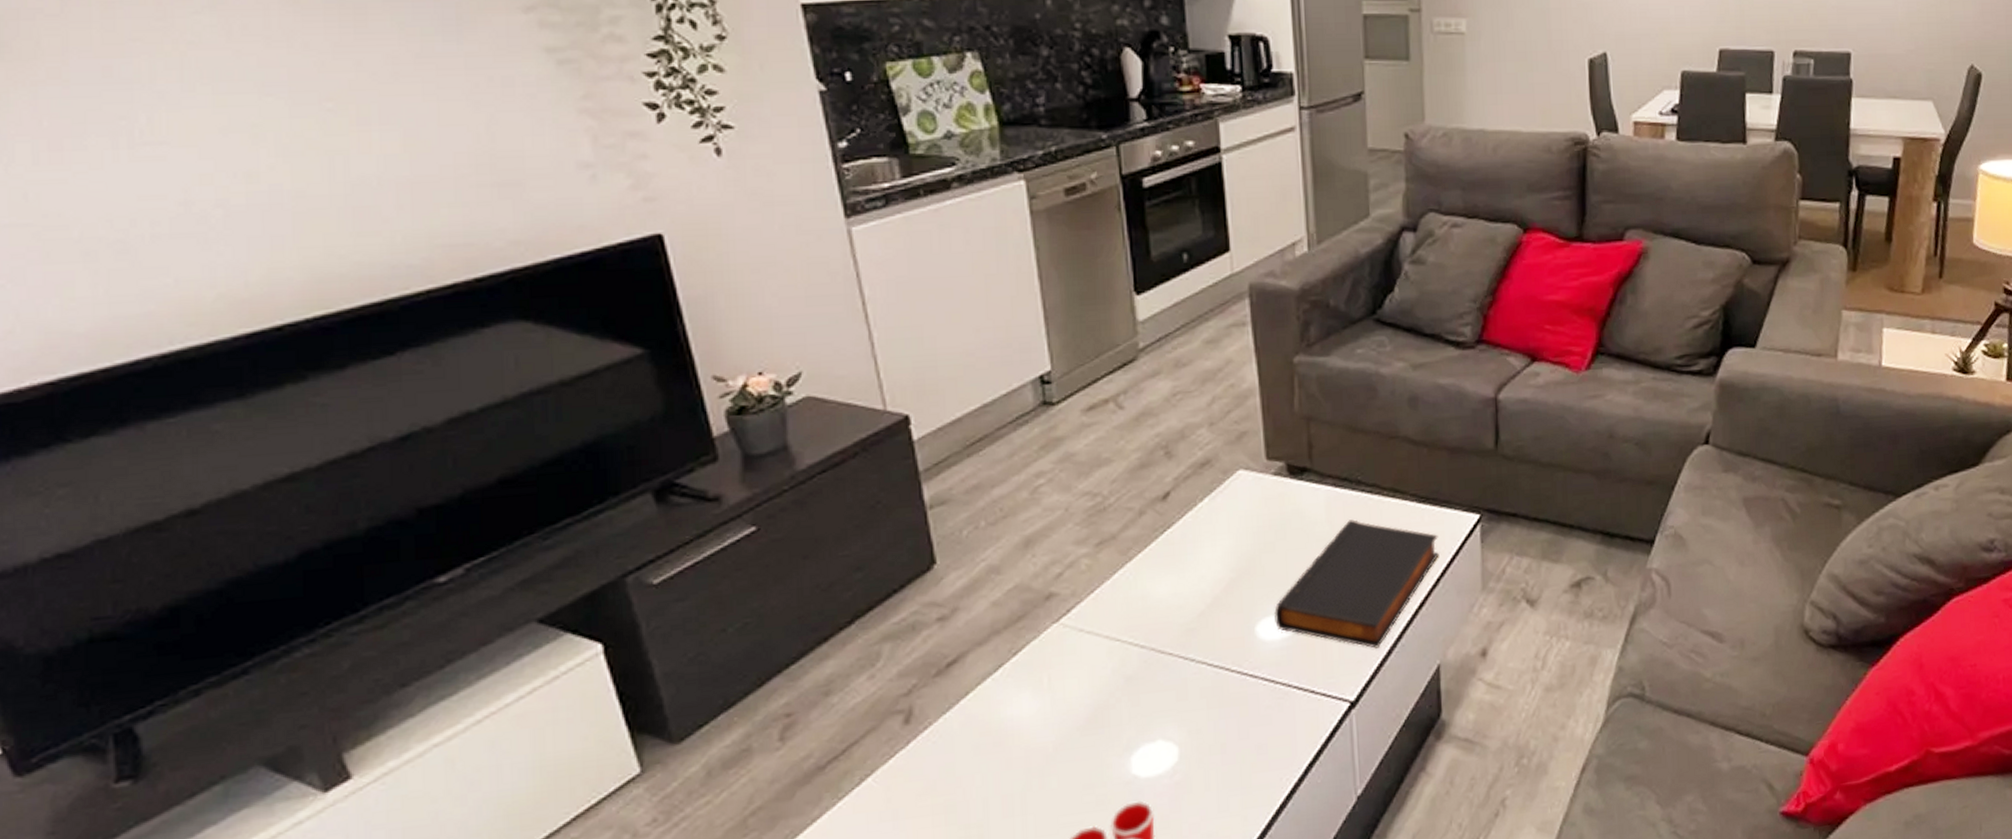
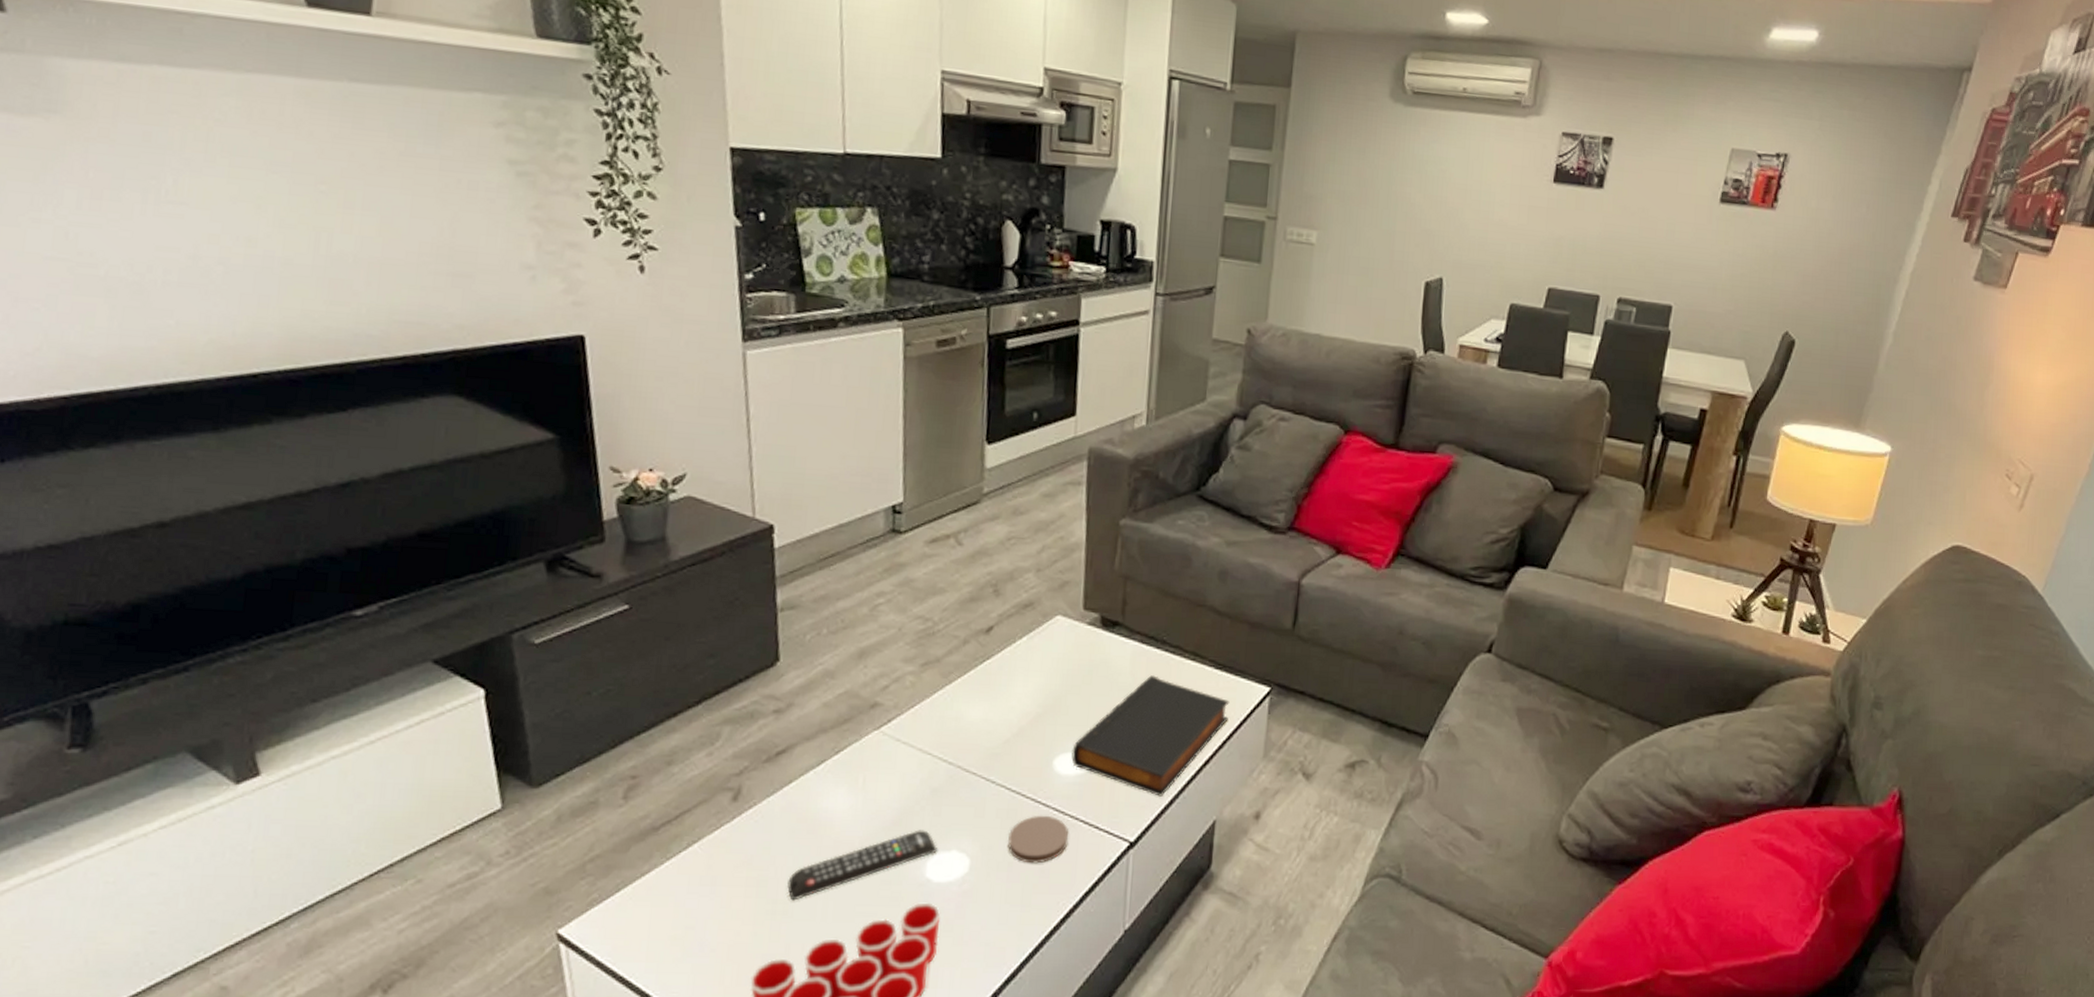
remote control: none [979,723,1142,823] -> present [787,830,938,901]
coaster: none [1217,686,1284,742] -> present [1008,815,1069,864]

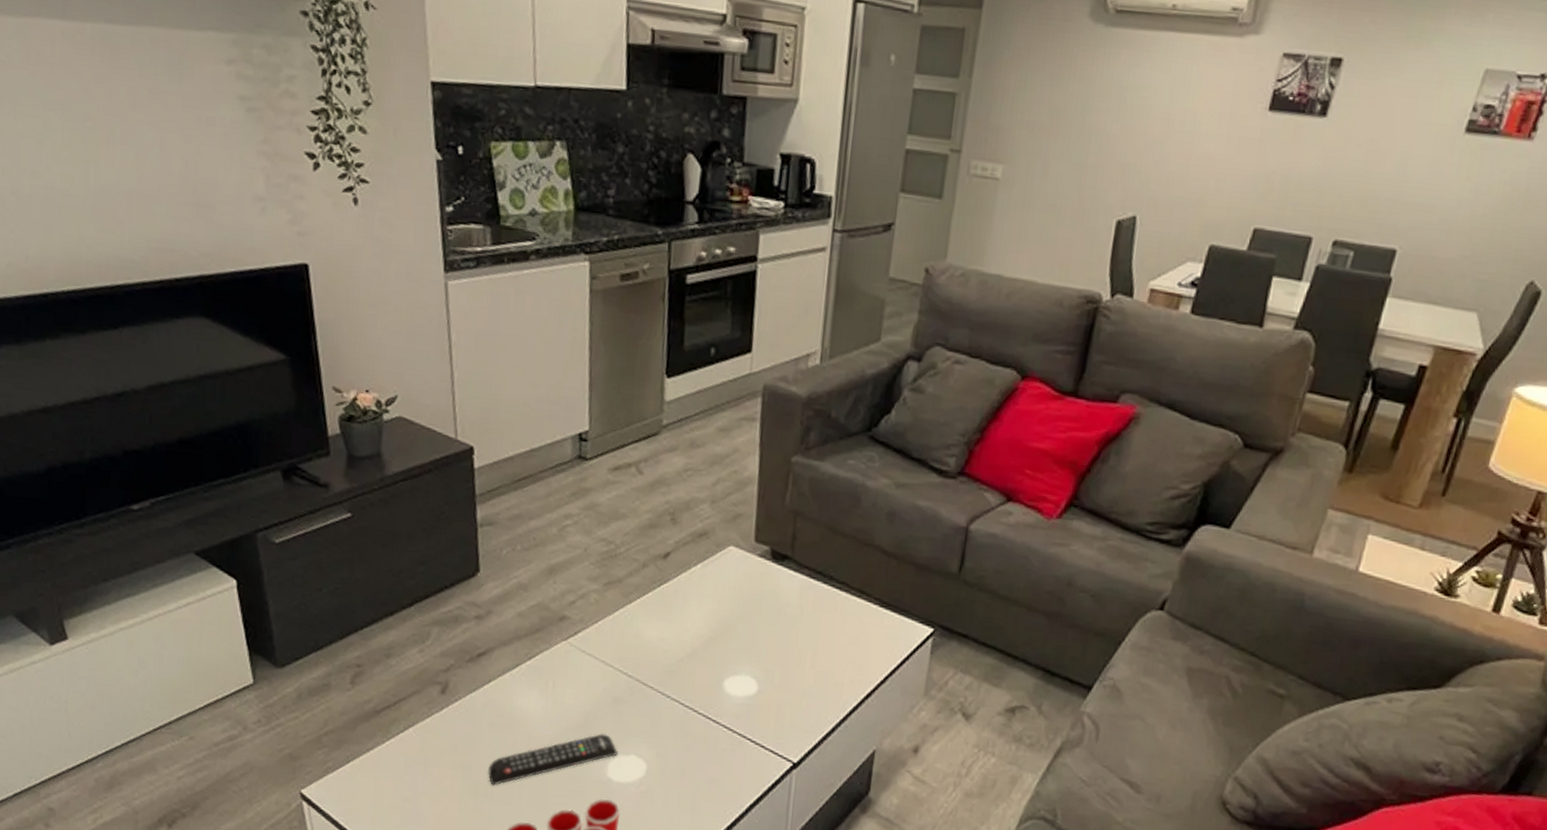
coaster: present [1008,815,1069,864] -> none [681,730,737,774]
book: present [1071,675,1230,797] -> none [740,609,893,724]

